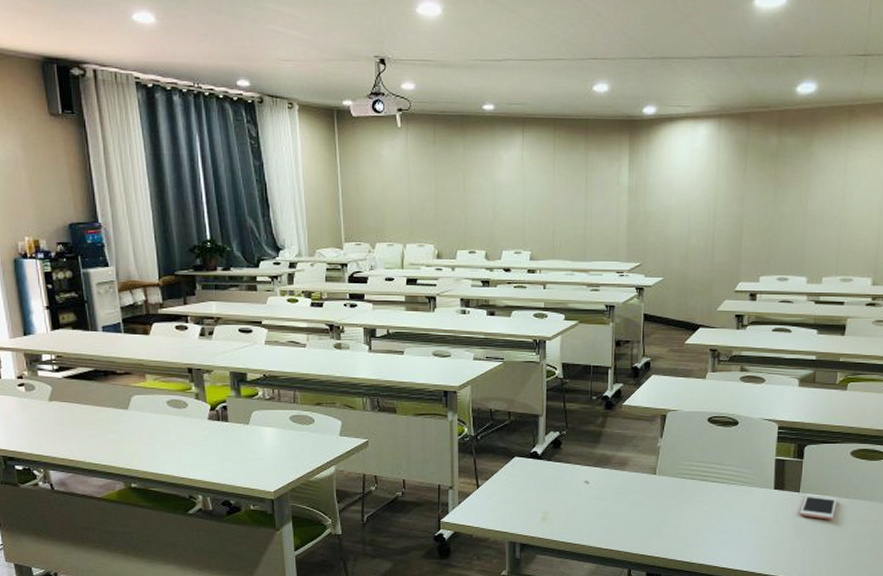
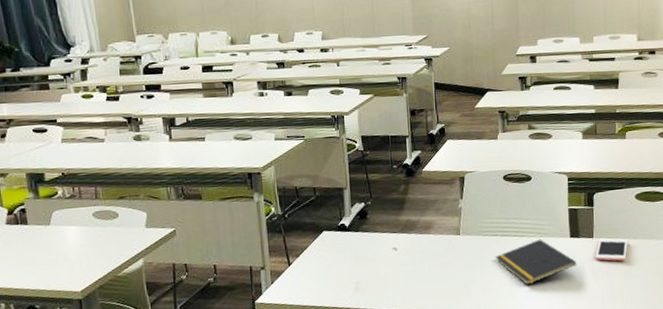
notepad: none [691,487,779,534] -> present [495,239,577,285]

